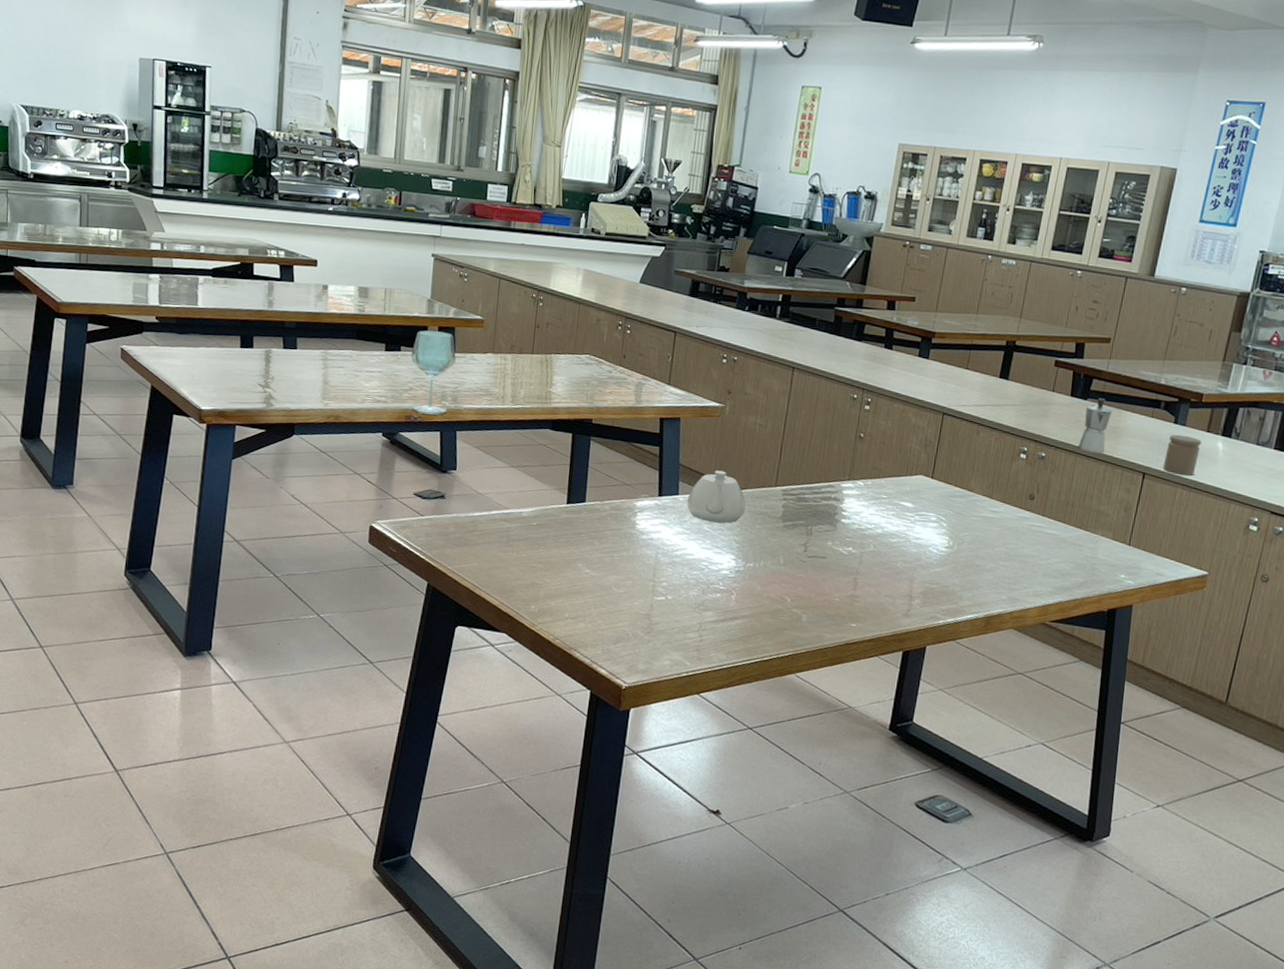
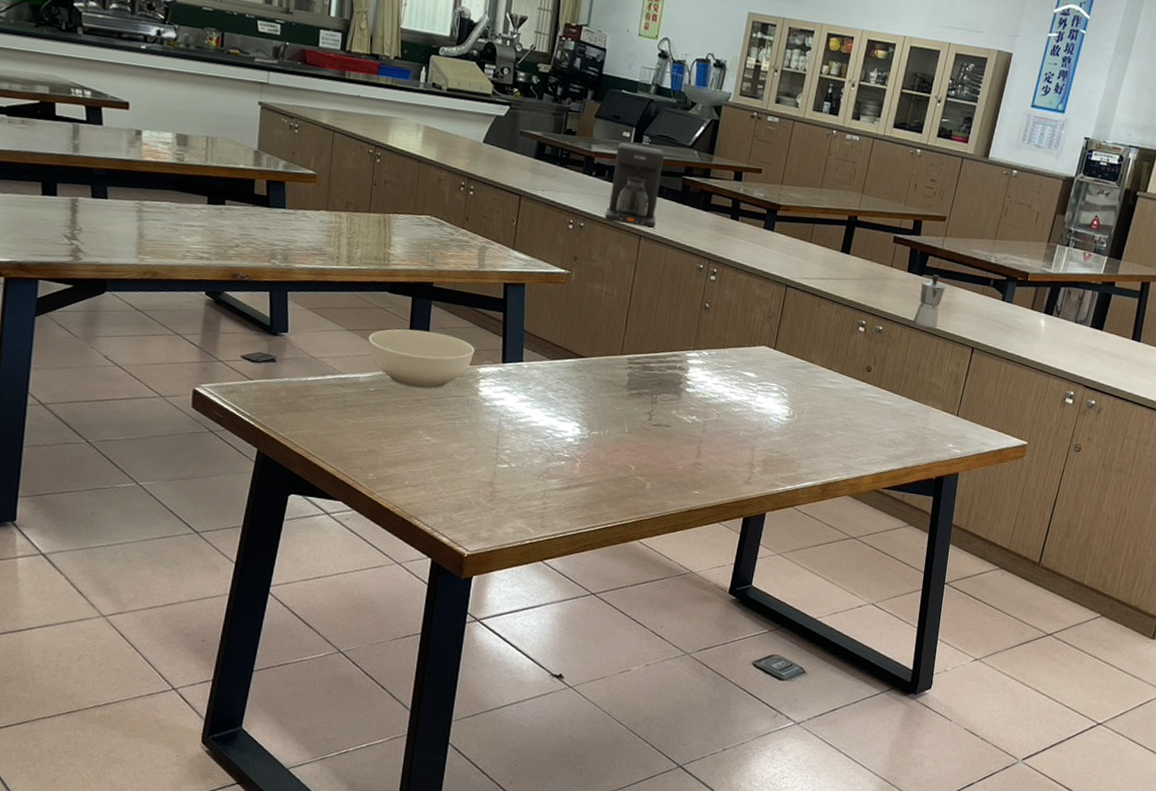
wine glass: present [410,330,456,415] -> none [236,183,287,274]
bowl: none [531,464,632,523] -> present [368,329,475,389]
teapot: present [686,470,746,523] -> none [530,337,592,391]
coffee maker: none [758,276,817,360] -> present [604,142,665,229]
jar: present [1163,434,1202,477] -> none [990,311,1027,352]

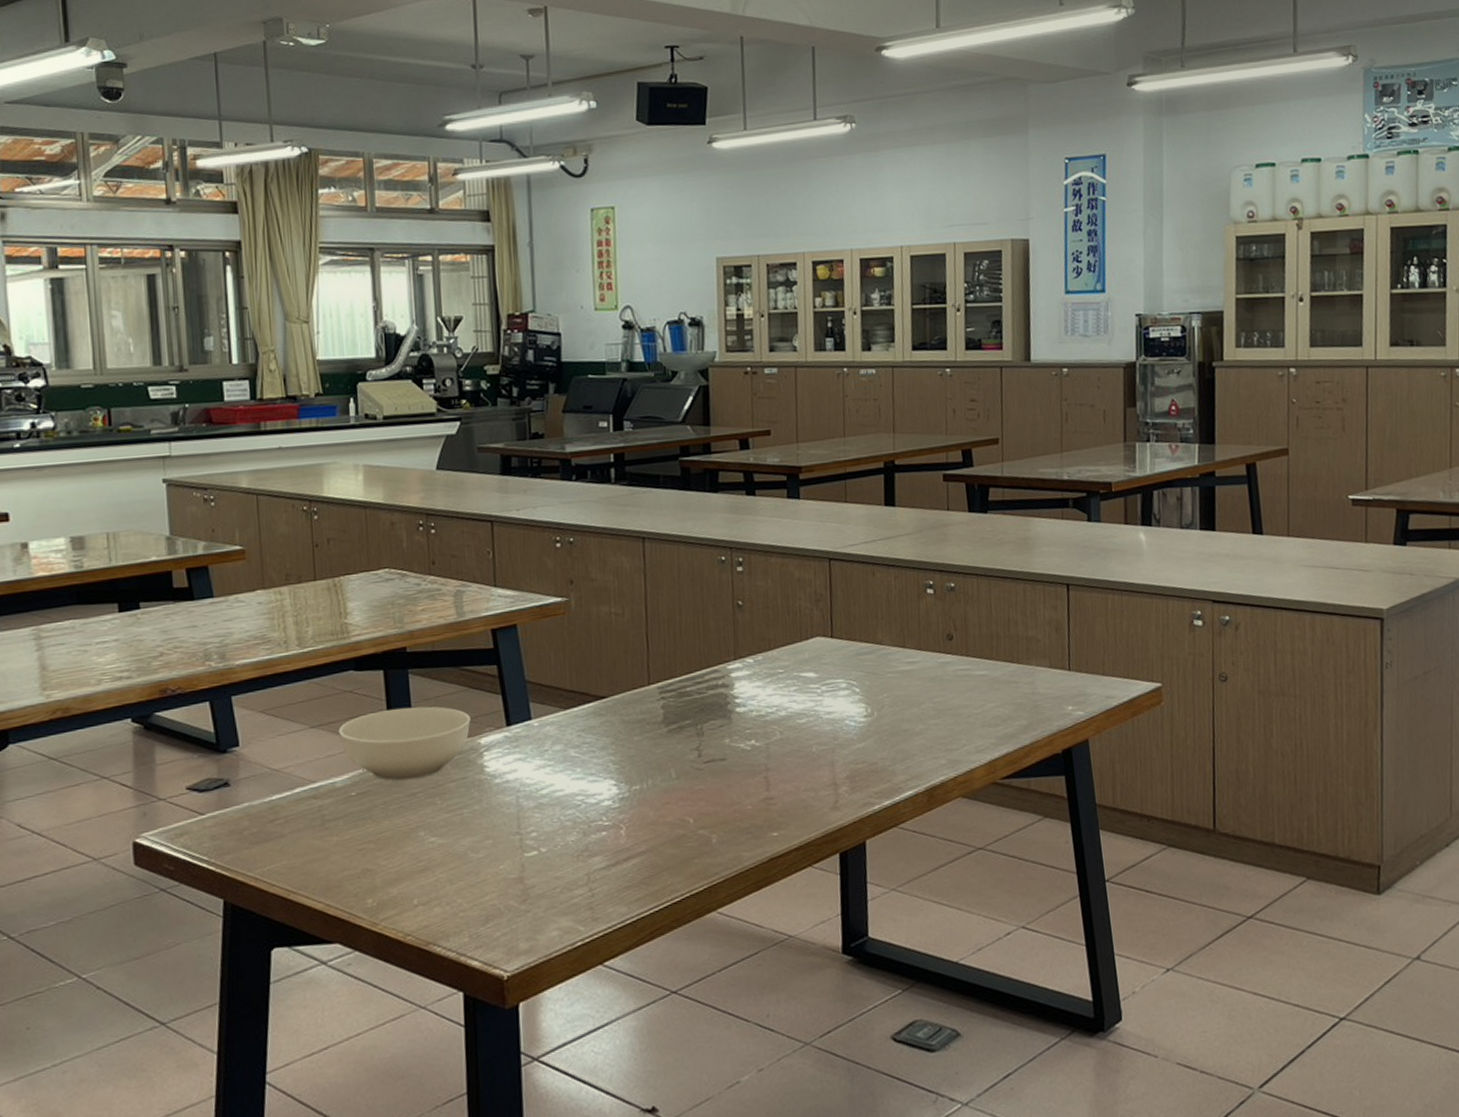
coffee maker: present [604,142,665,229] -> none [595,432,659,529]
coffee maker: present [913,274,946,328] -> none [988,508,1019,573]

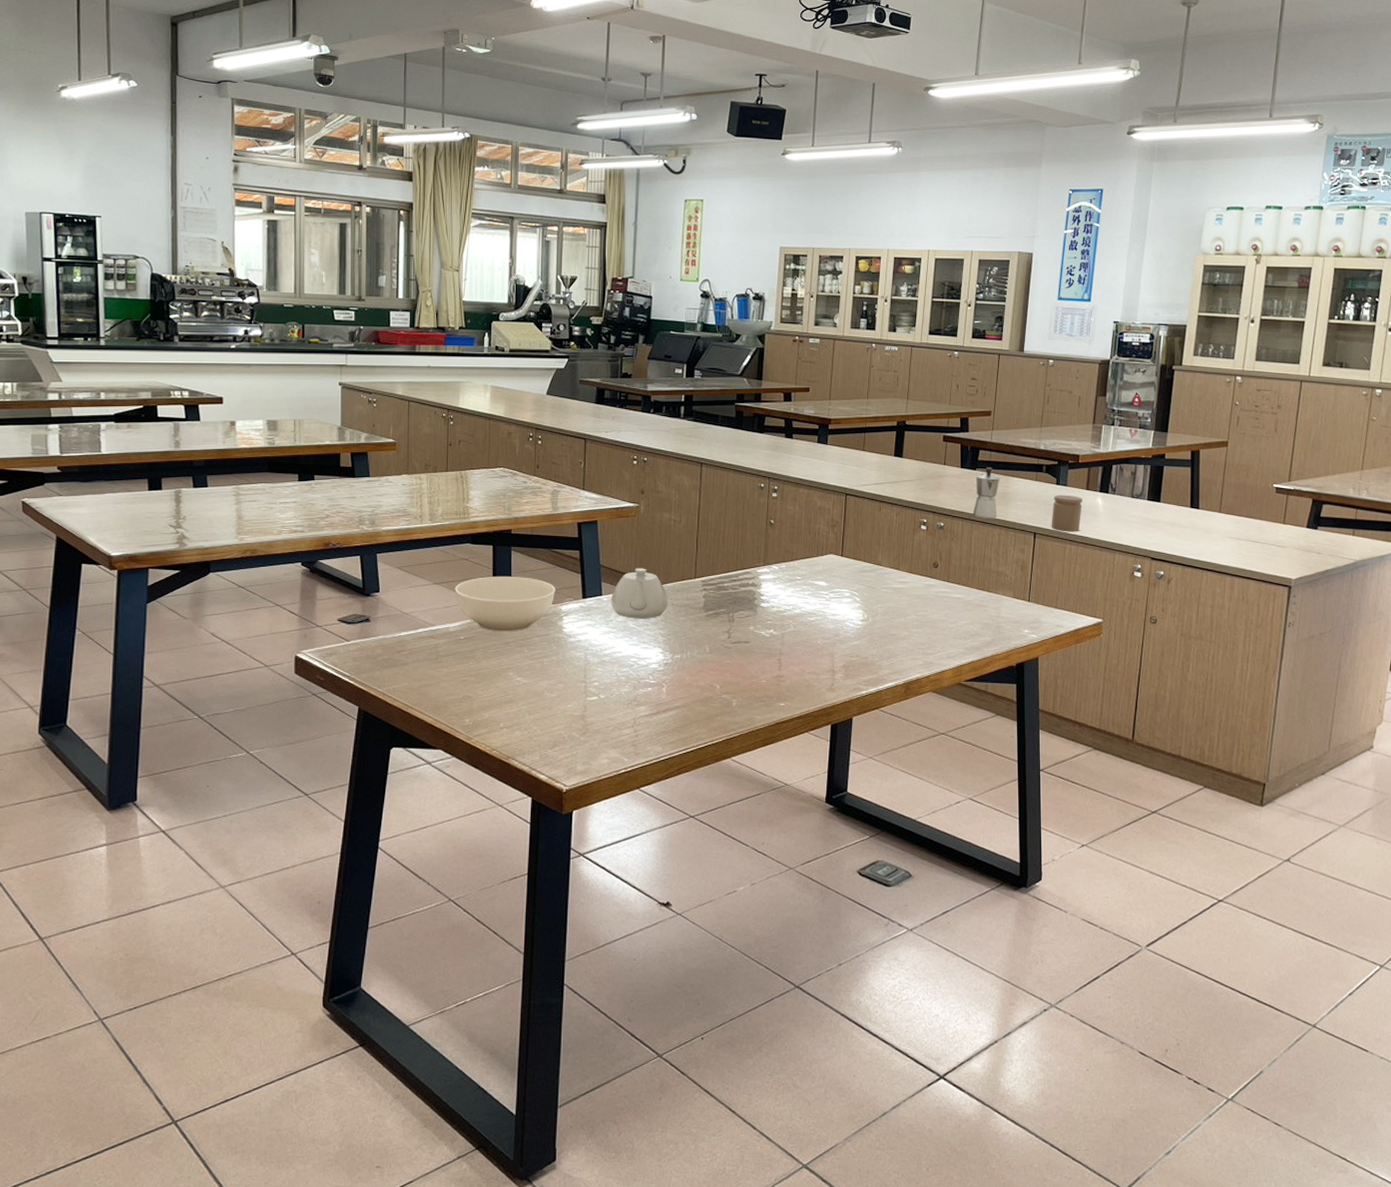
teapot: none [543,678,618,745] -> present [610,568,668,618]
coffee maker: none [988,508,1019,573] -> present [972,467,1001,519]
jar: none [1086,532,1123,580] -> present [1051,494,1083,532]

